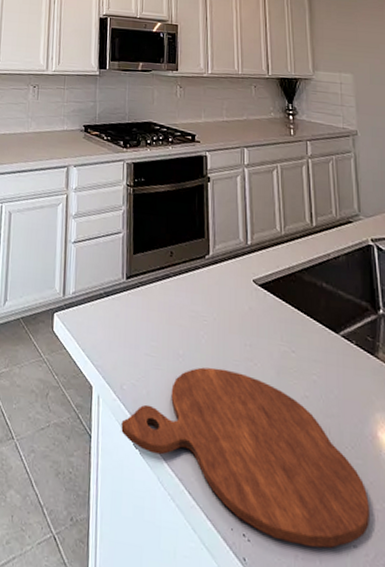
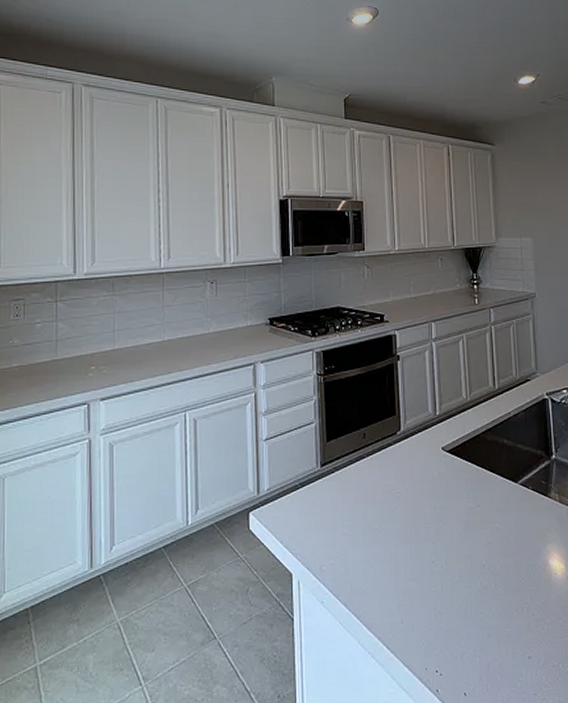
cutting board: present [121,367,371,548] -> none [322,533,542,668]

